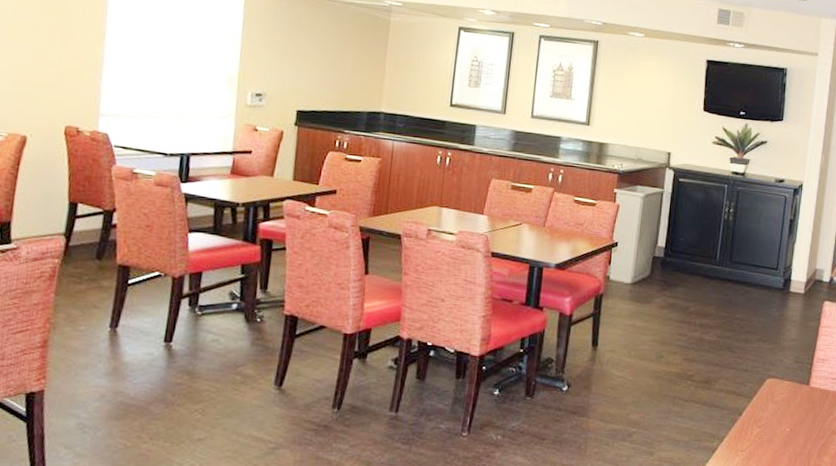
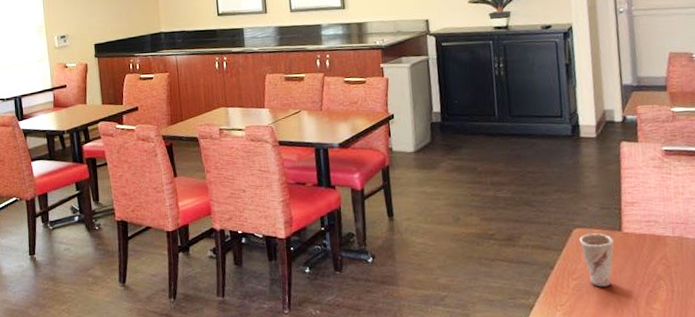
cup: none [770,385,800,437] -> present [579,233,614,287]

